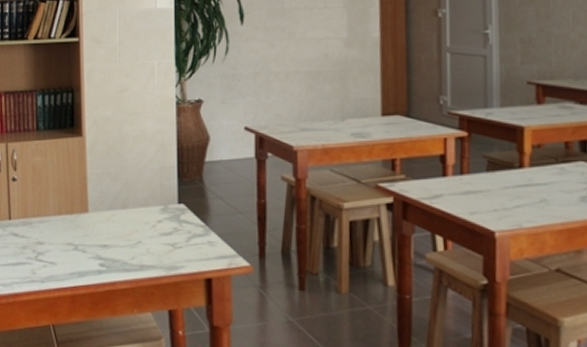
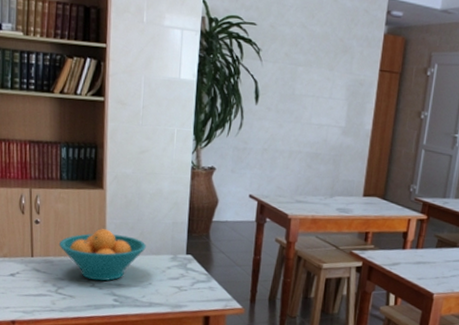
fruit bowl: none [37,181,132,243] -> present [58,229,146,281]

